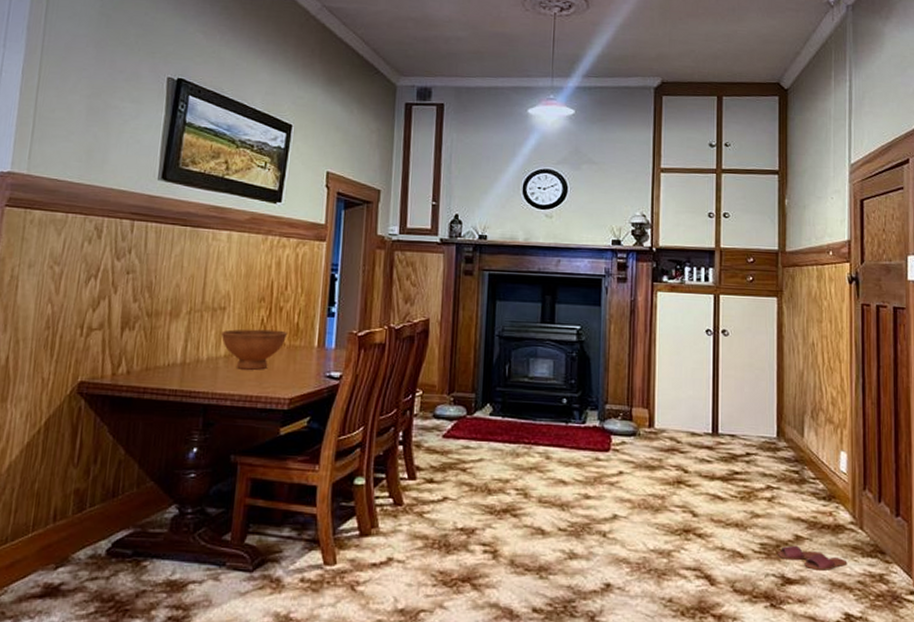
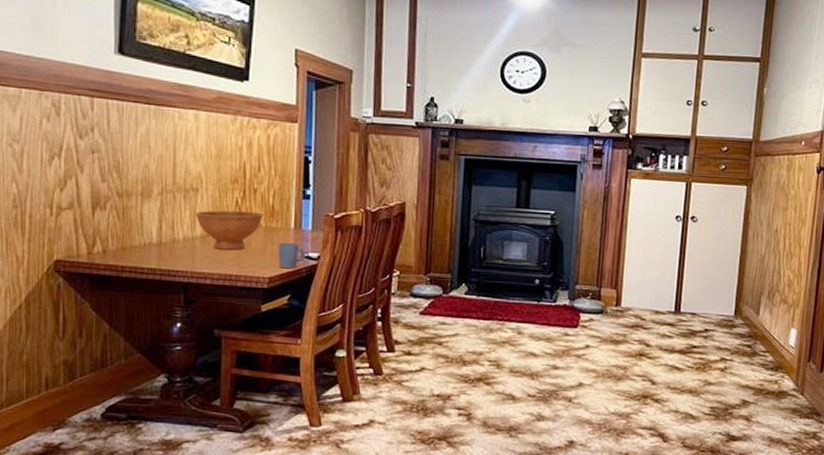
mug: none [300,361,328,389] -> present [278,242,305,269]
slippers: present [778,545,848,570] -> none [725,408,787,429]

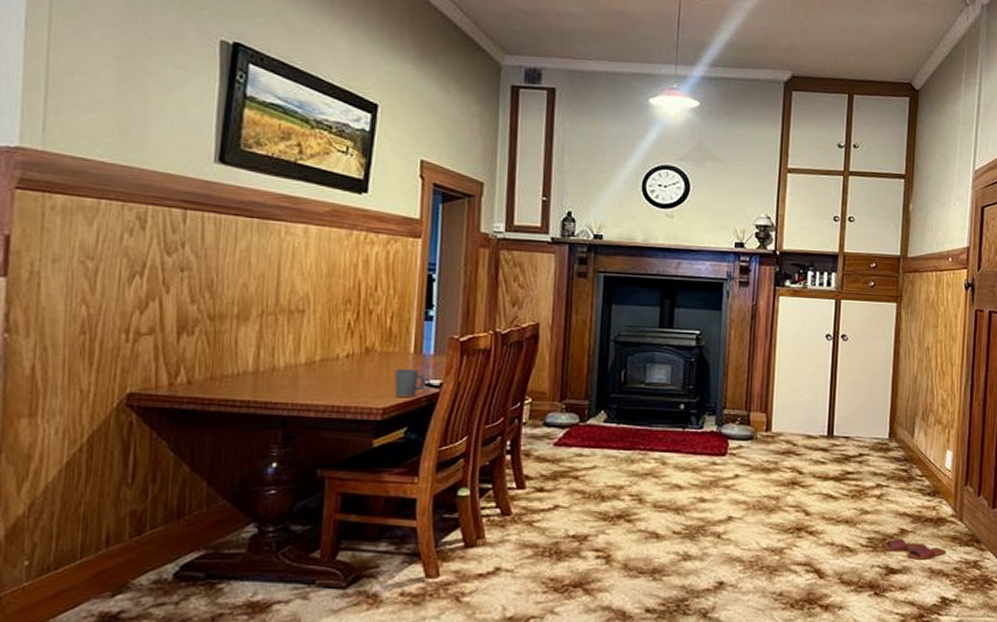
bowl: present [195,210,263,250] -> none [300,333,379,378]
slippers: none [725,408,787,429] -> present [884,538,947,560]

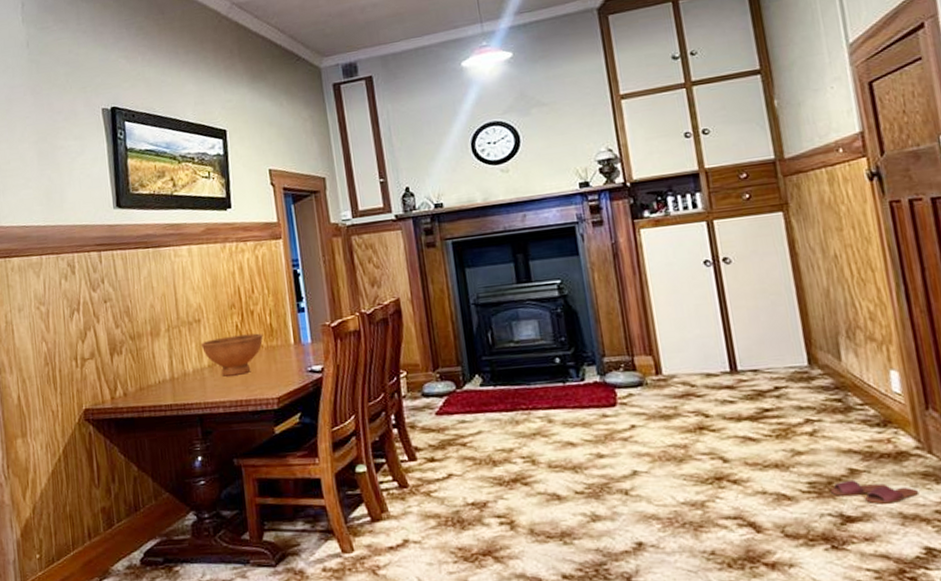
bowl: none [300,333,379,378] -> present [200,333,263,377]
mug: present [394,368,426,398] -> none [281,358,309,386]

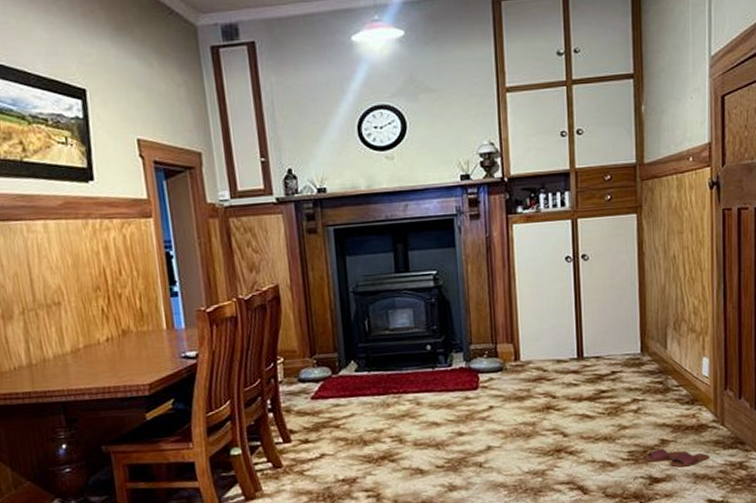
bowl: present [200,333,263,377] -> none [61,317,133,363]

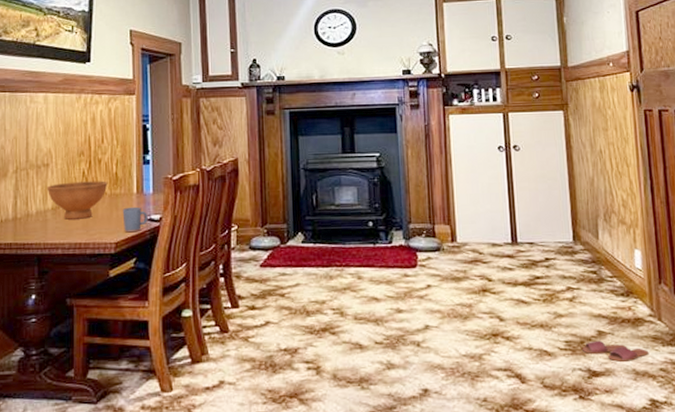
bowl: none [61,317,133,363] -> present [46,181,108,220]
mug: none [152,343,183,373] -> present [122,206,148,233]

